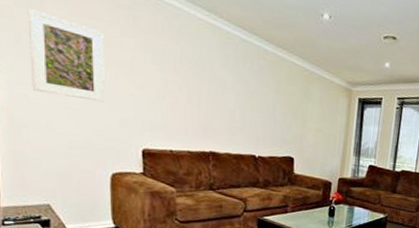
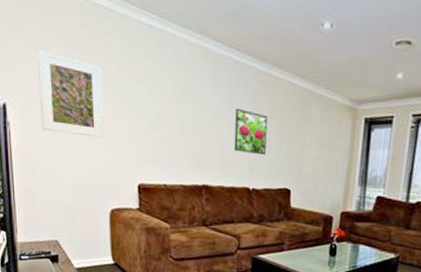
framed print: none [240,83,273,127] -> present [233,109,268,156]

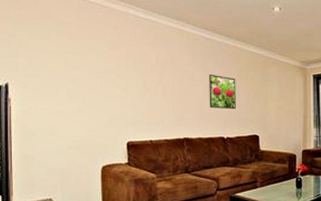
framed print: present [36,50,105,138] -> none [38,39,97,106]

